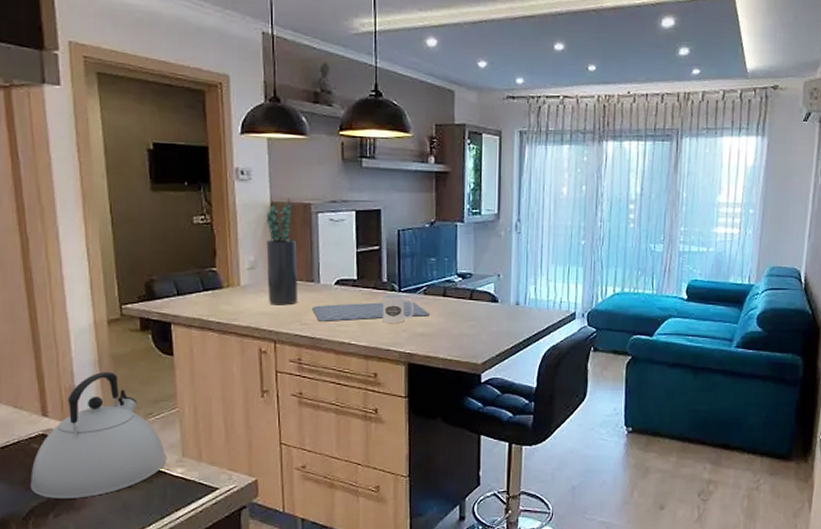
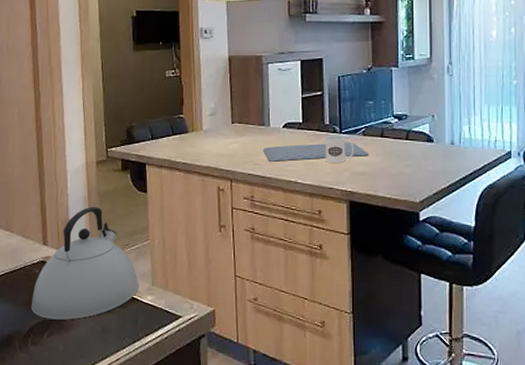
vase: present [266,198,299,306] -> none [224,52,251,147]

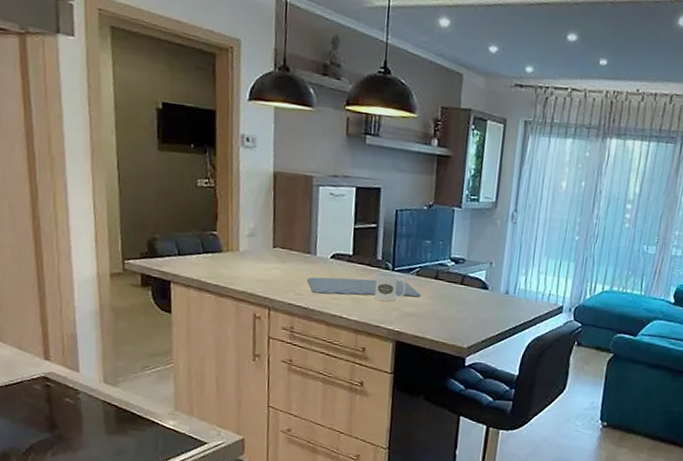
kettle: present [30,206,139,320] -> none [30,322,160,440]

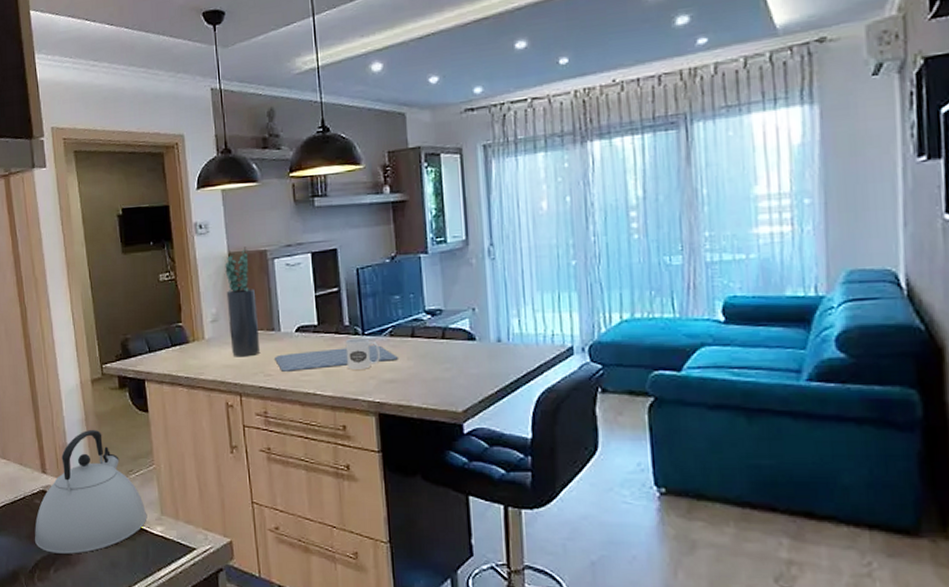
kettle: none [30,322,160,440] -> present [34,429,148,554]
vase: none [265,169,297,275] -> present [225,247,261,357]

